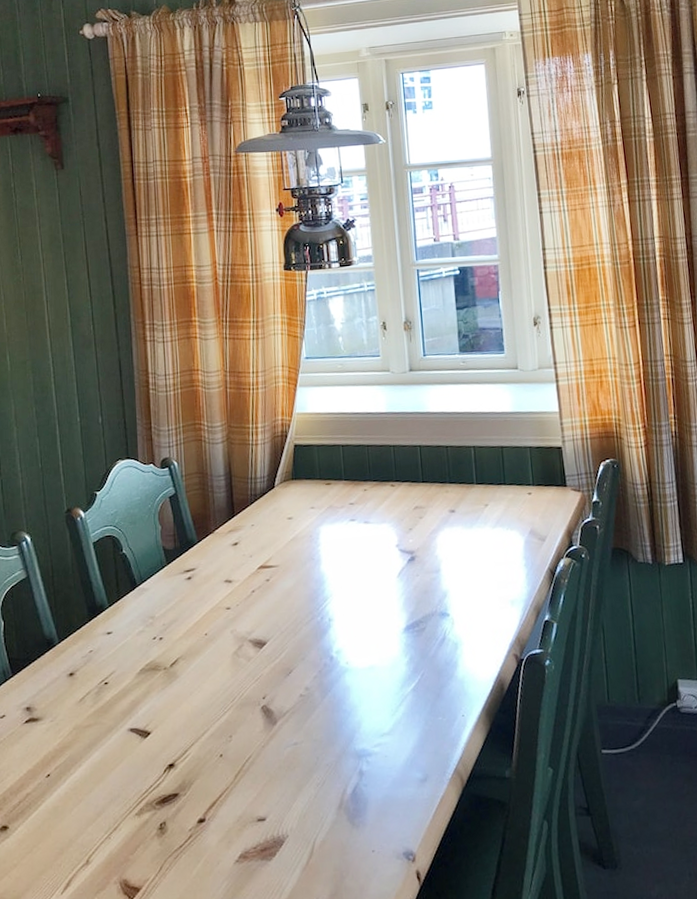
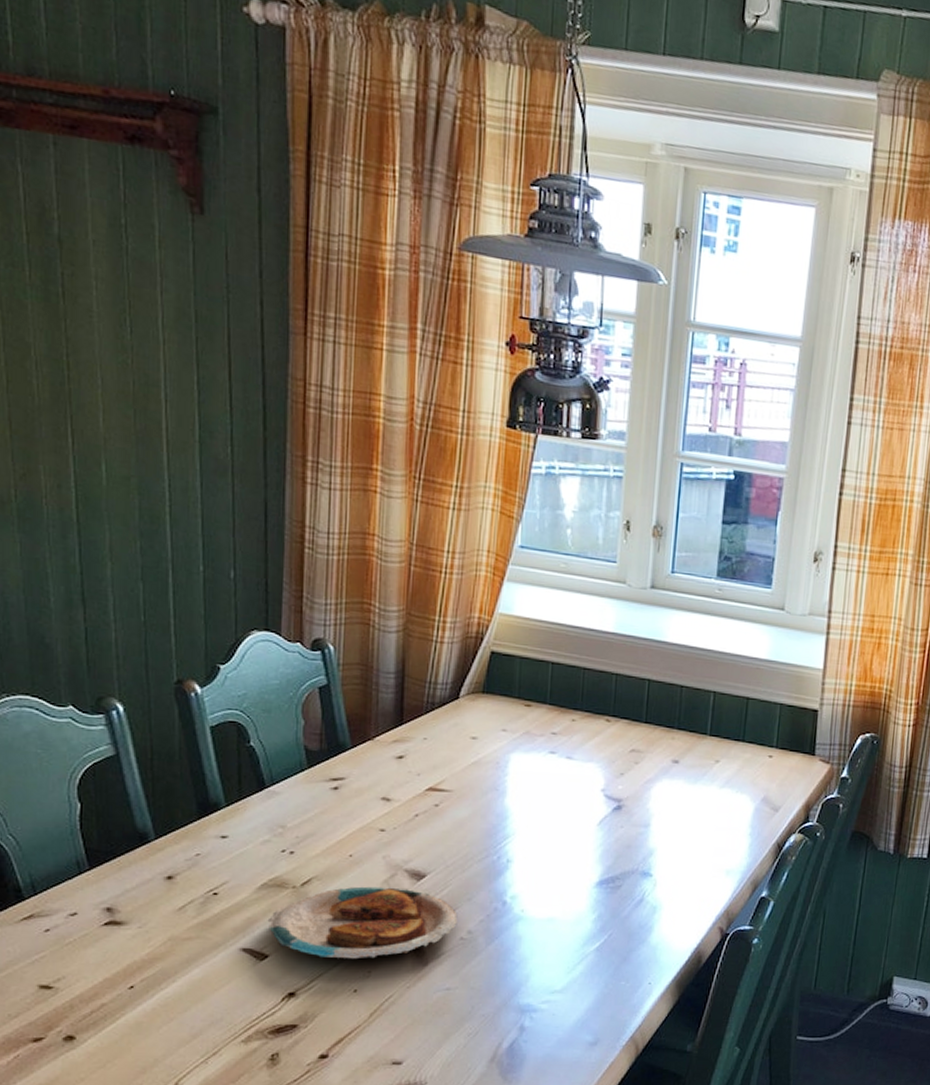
plate: none [147,657,296,729] -> present [267,886,458,960]

